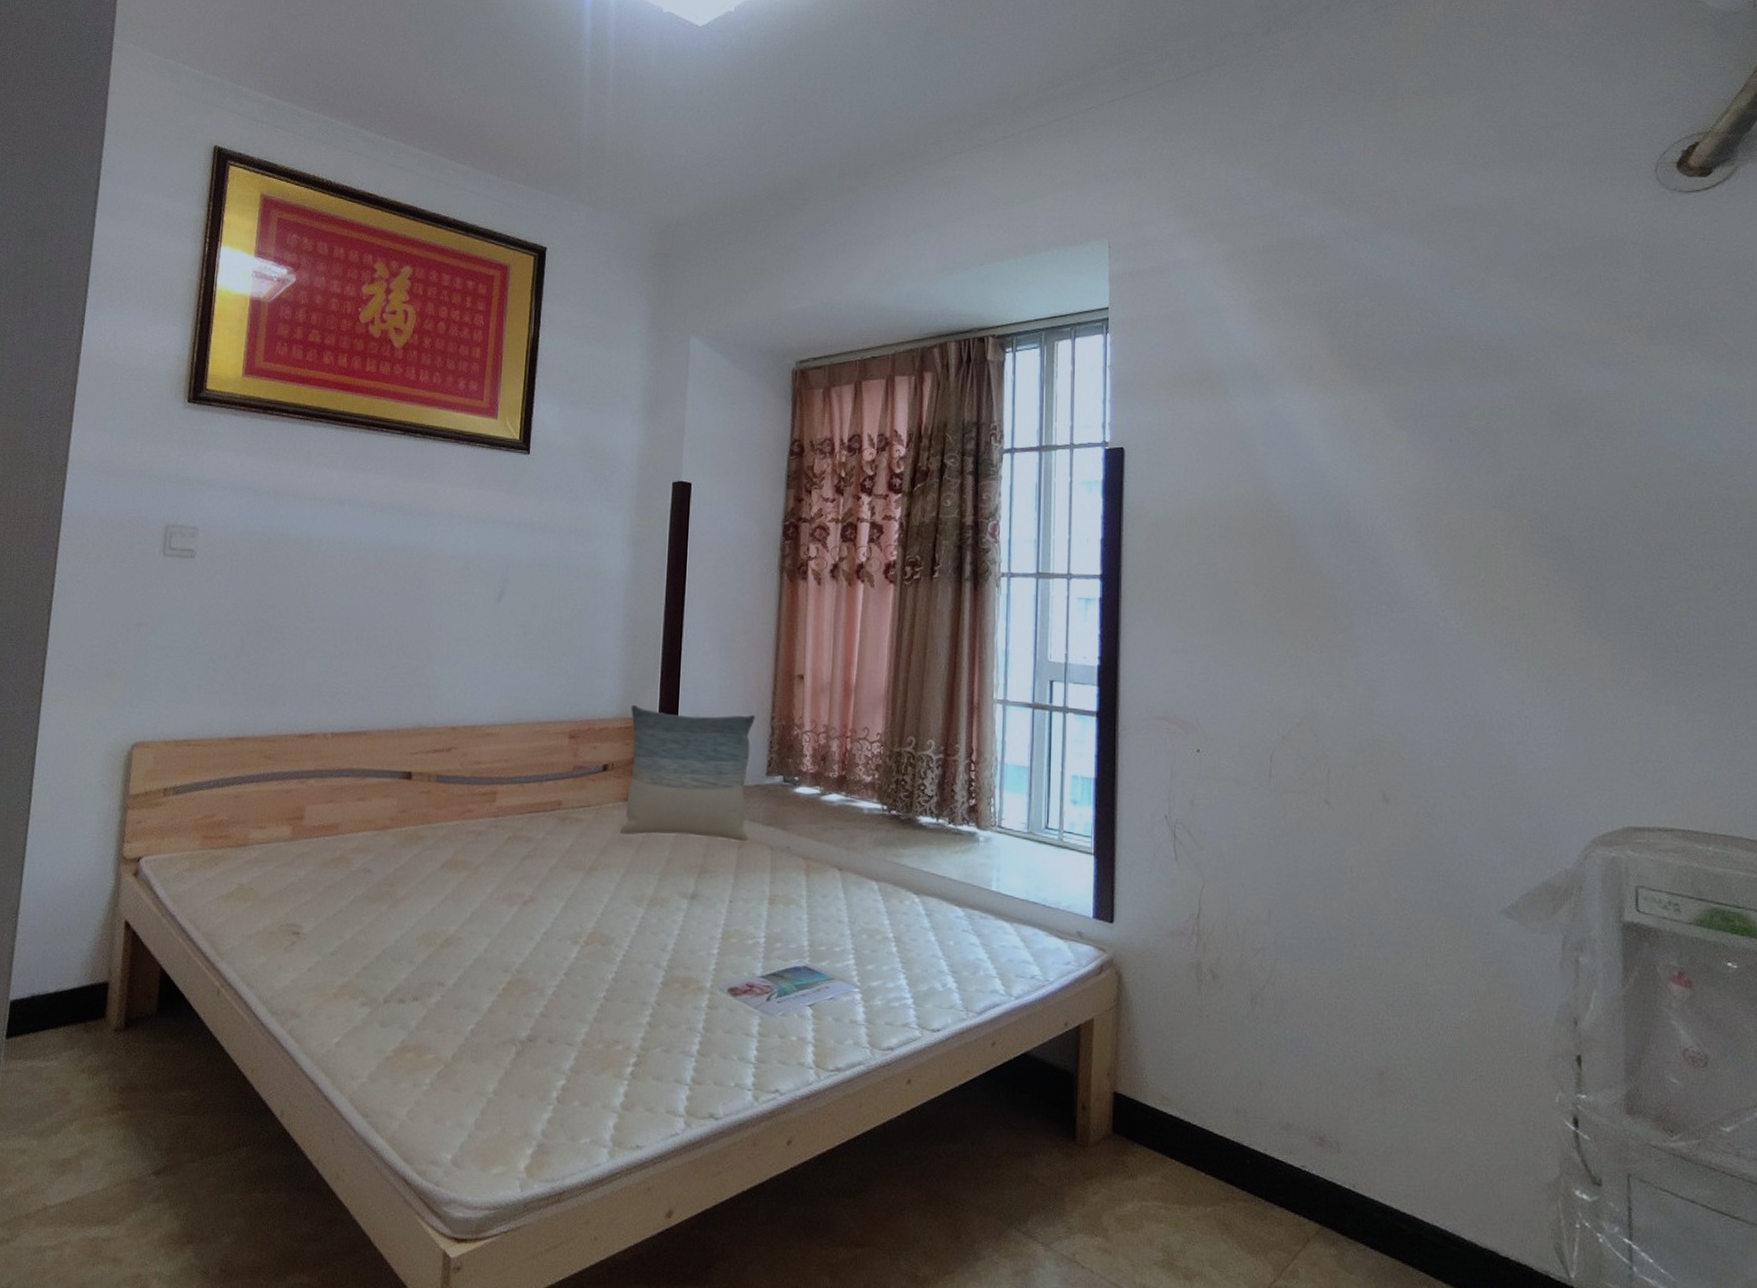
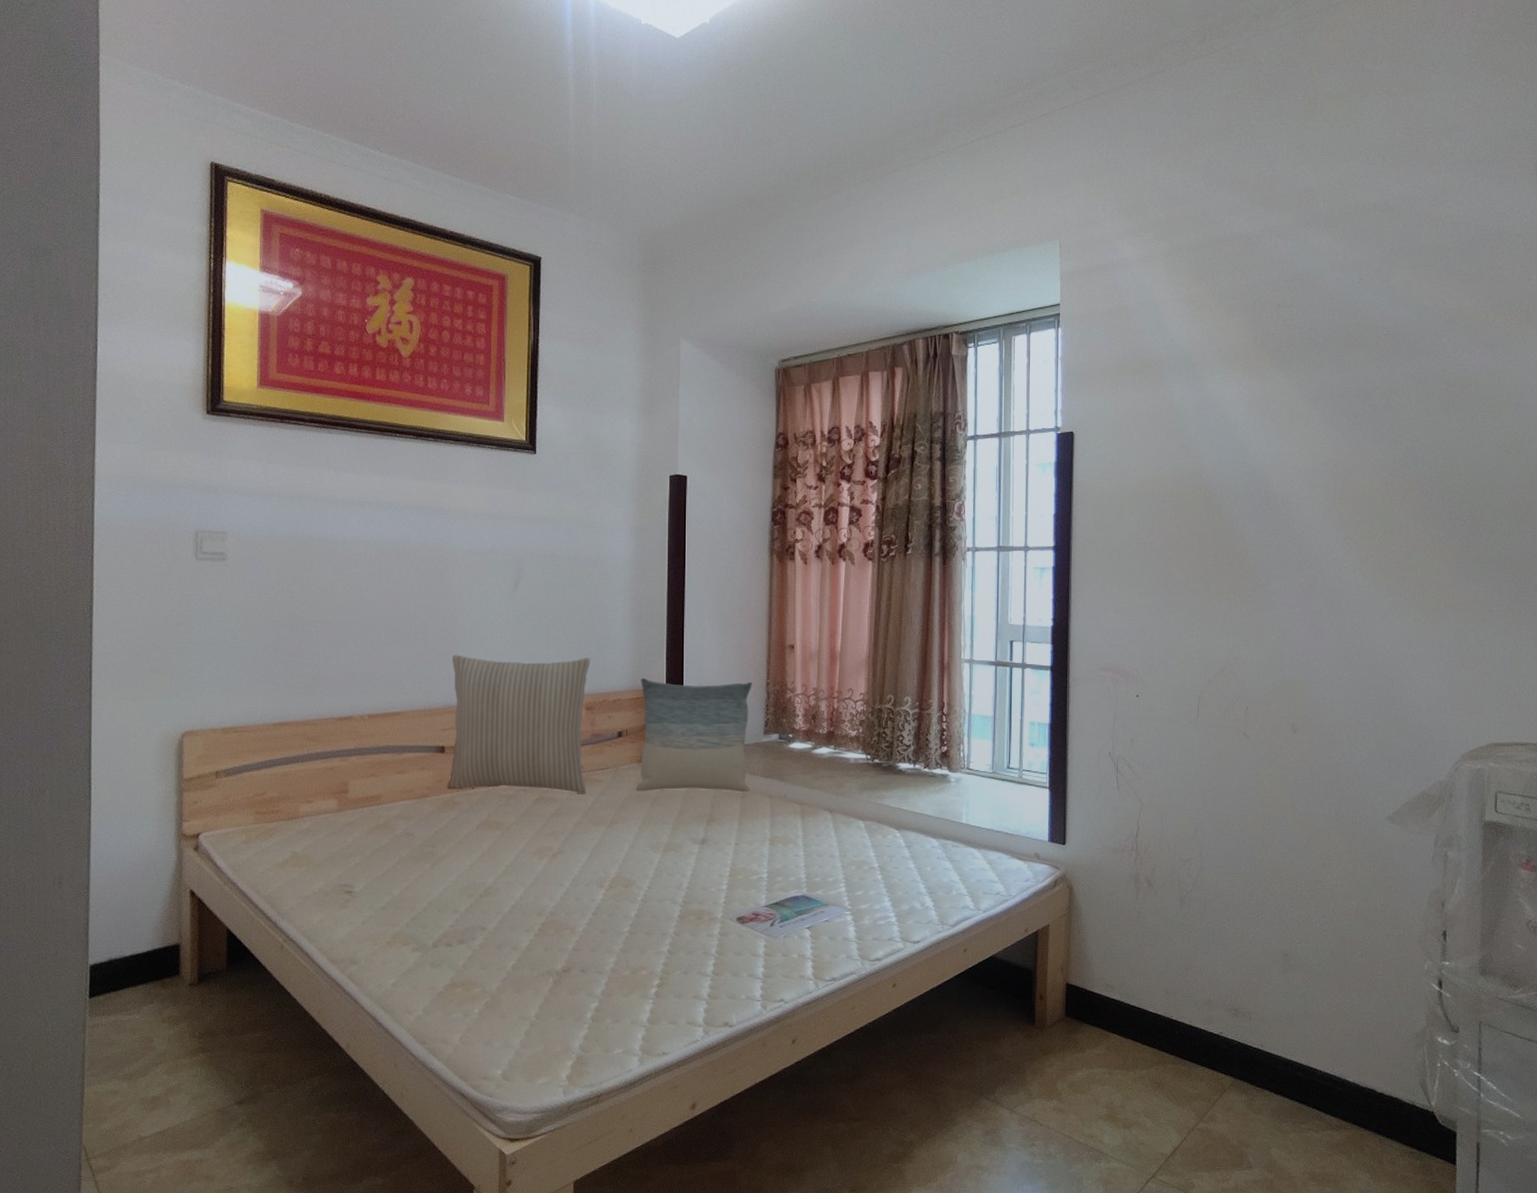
pillow: none [411,670,577,835] -> present [447,655,591,794]

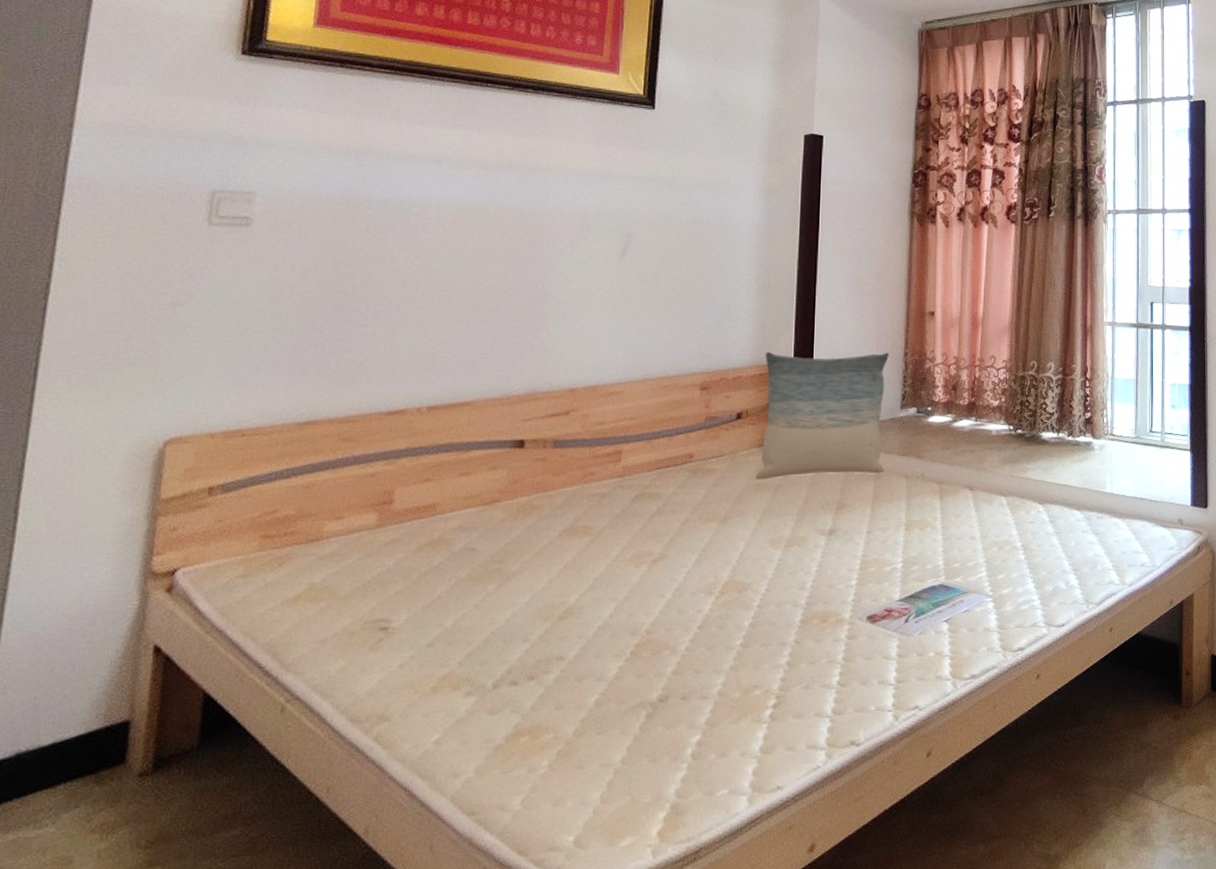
pillow: present [447,655,591,794] -> none [524,331,708,492]

